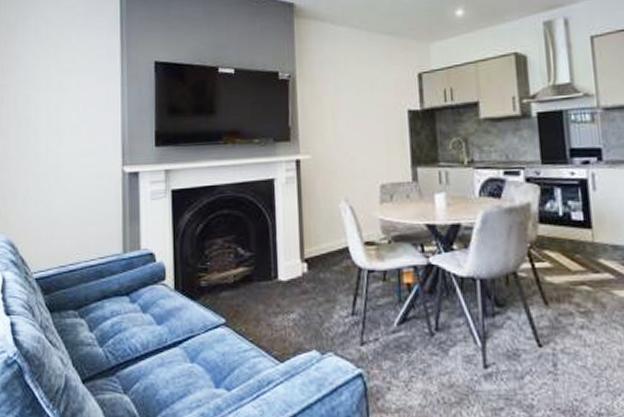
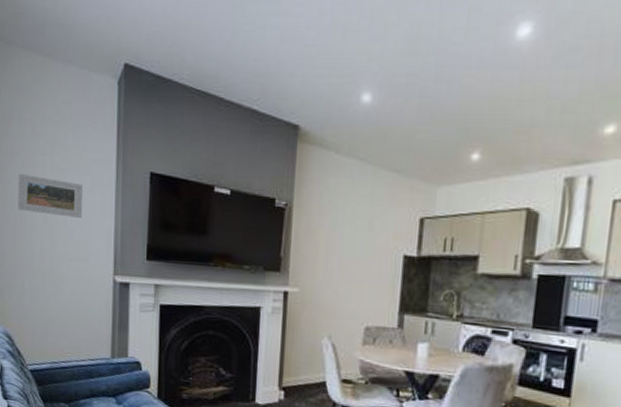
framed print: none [22,77,89,114] -> present [18,173,83,218]

